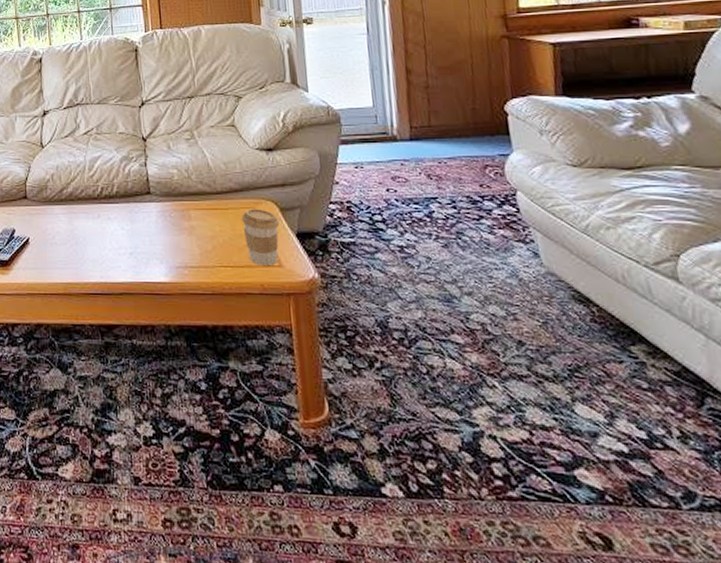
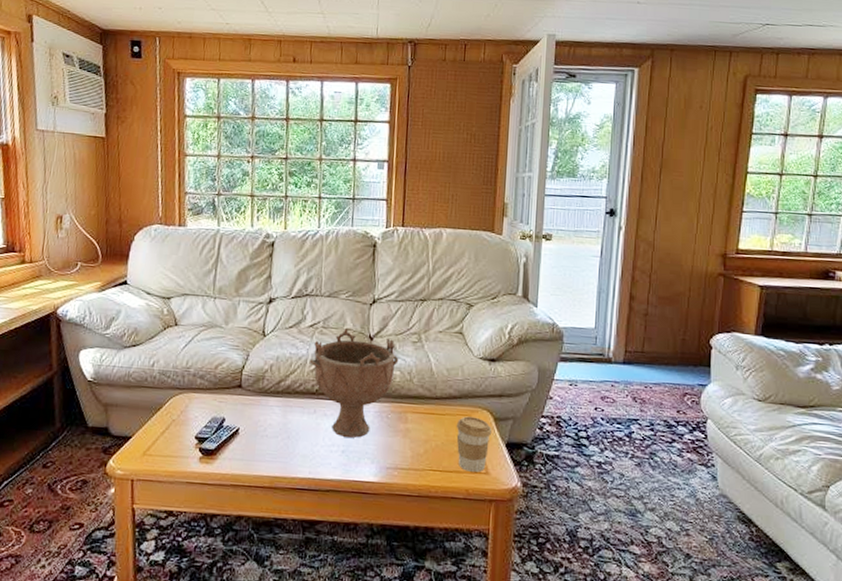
decorative bowl: none [87,133,174,240] -> present [309,328,399,438]

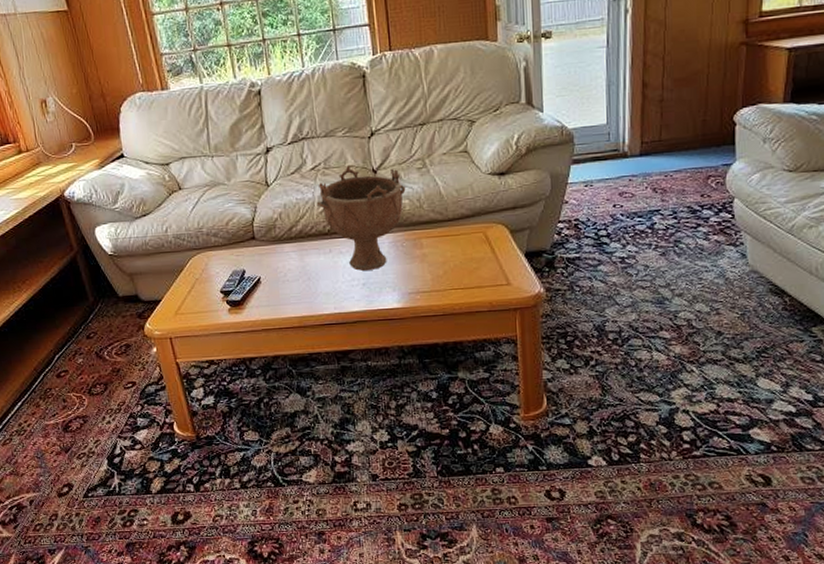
coffee cup: present [456,416,493,472] -> none [472,232,510,285]

